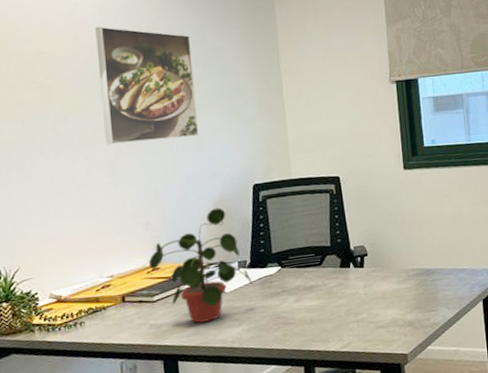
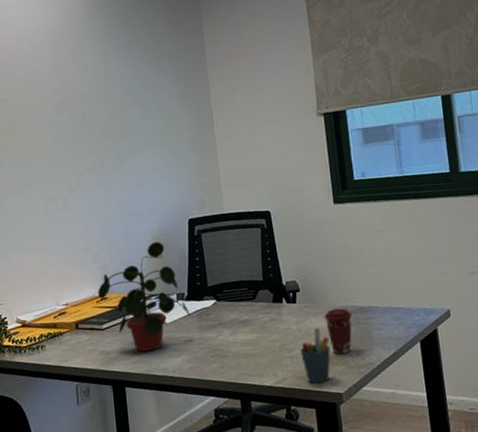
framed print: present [95,26,199,145] -> none [48,73,139,182]
pen holder: none [367,291,397,346] -> present [300,328,331,384]
coffee cup: none [391,271,419,316] -> present [324,308,353,354]

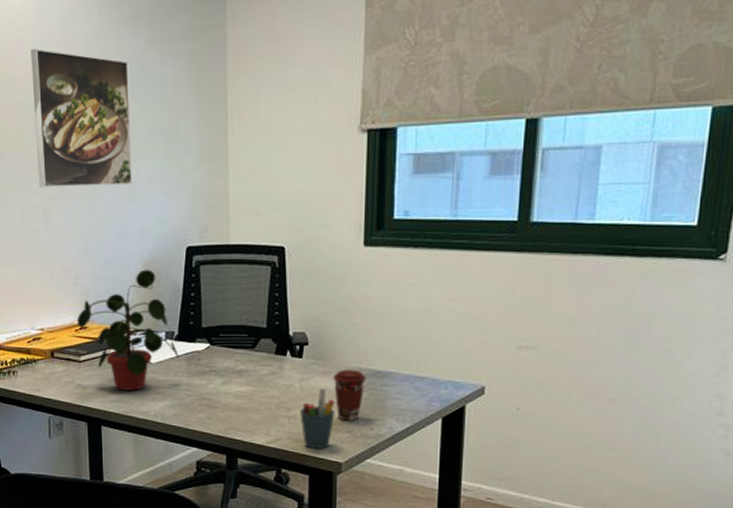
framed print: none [48,73,139,182] -> present [31,48,132,188]

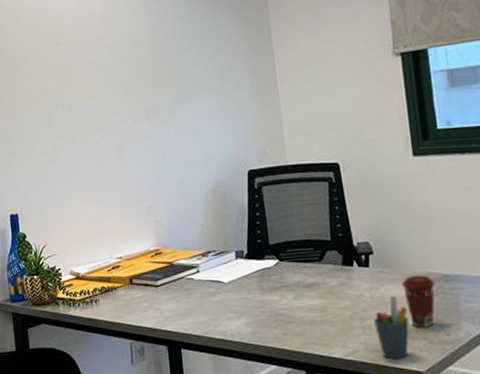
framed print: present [31,48,132,188] -> none [100,14,195,129]
potted plant: present [76,269,179,391] -> none [152,194,250,312]

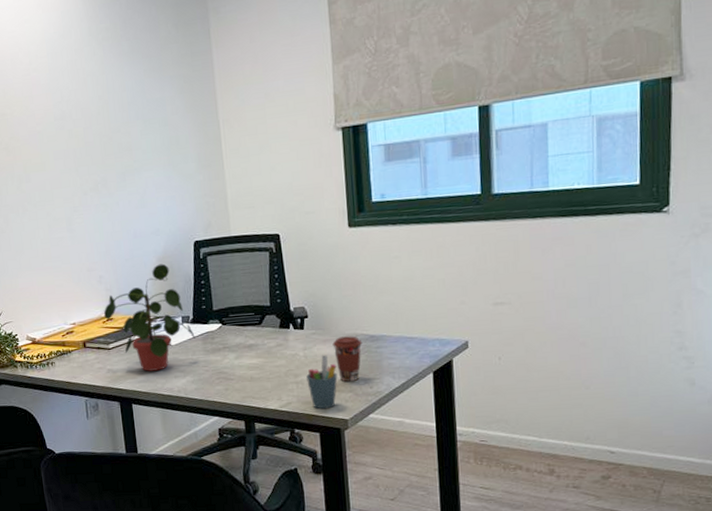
potted plant: none [152,194,250,312] -> present [103,263,195,371]

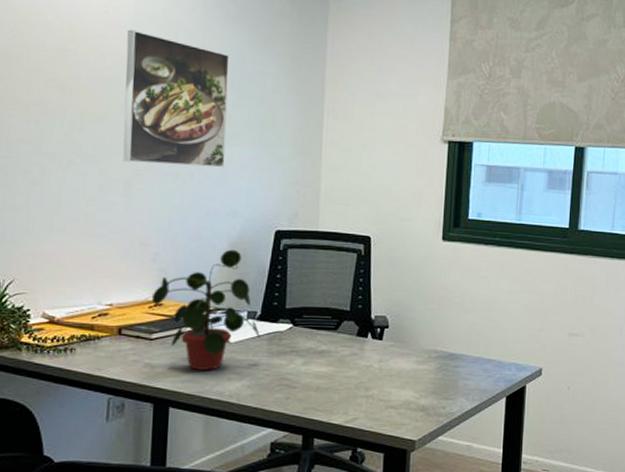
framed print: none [47,84,143,202] -> present [123,29,230,168]
pen holder: present [306,355,338,409] -> none [378,369,412,428]
coffee cup: present [332,336,363,382] -> none [410,352,441,400]

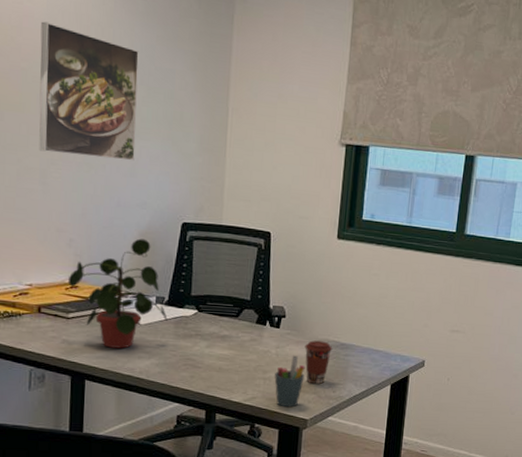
pen holder: none [378,369,412,428] -> present [274,355,305,408]
coffee cup: none [410,352,441,400] -> present [304,340,333,384]

